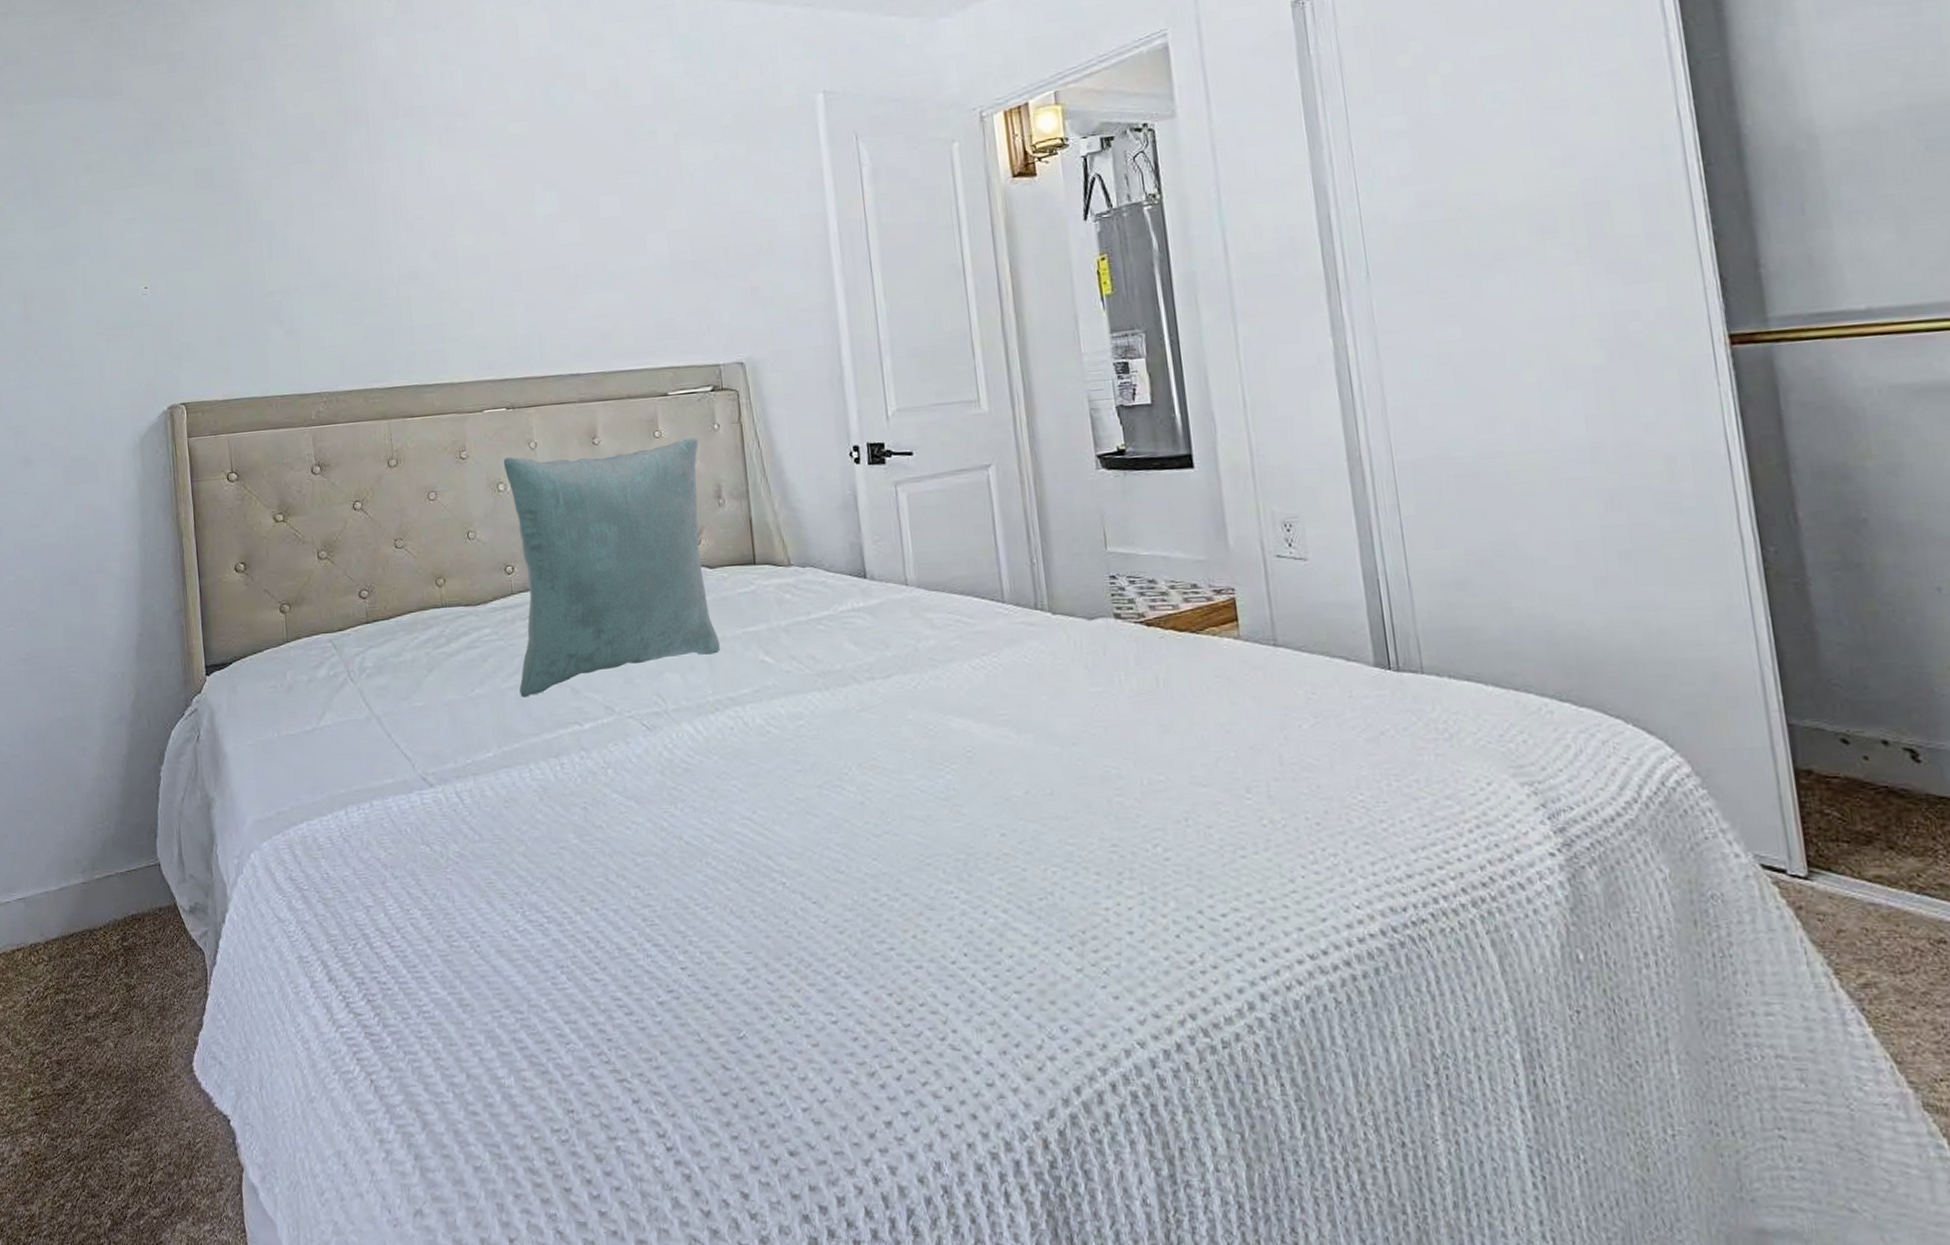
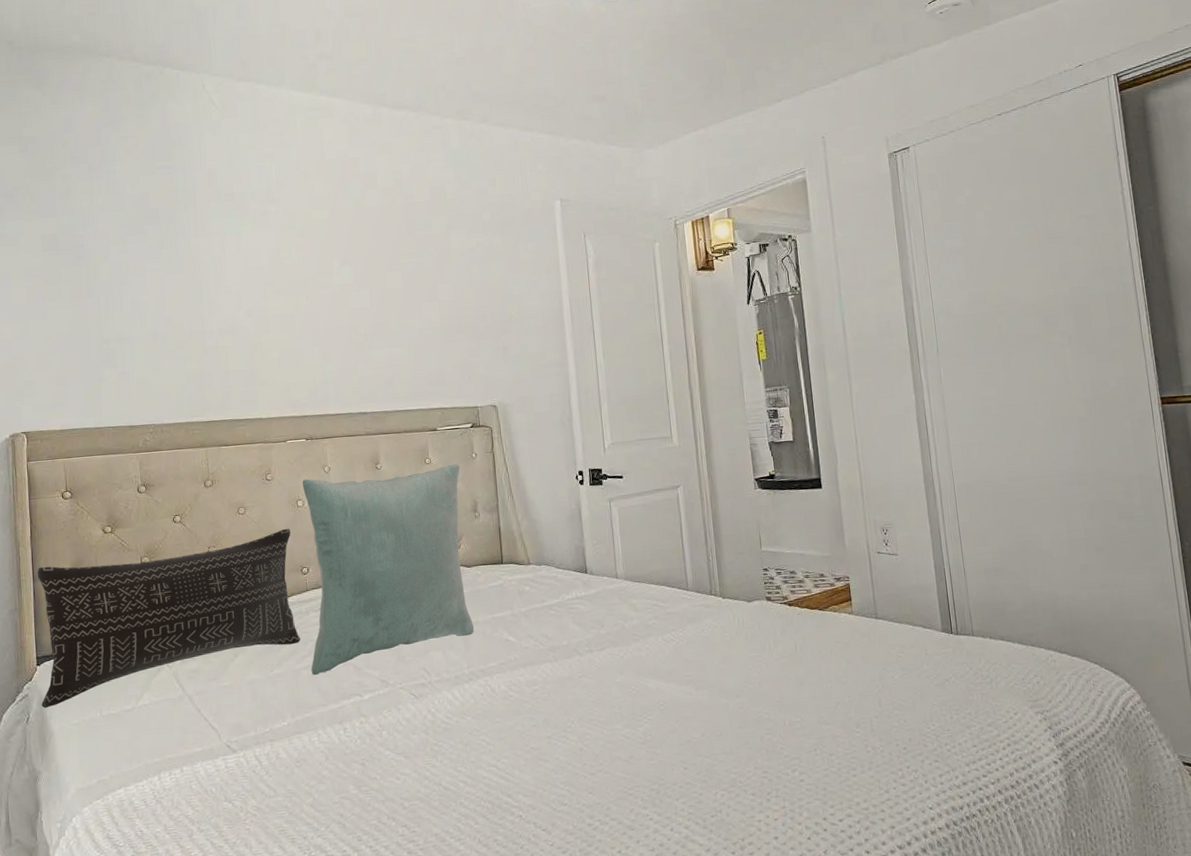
pillow: none [202,517,506,726] -> present [37,528,300,709]

